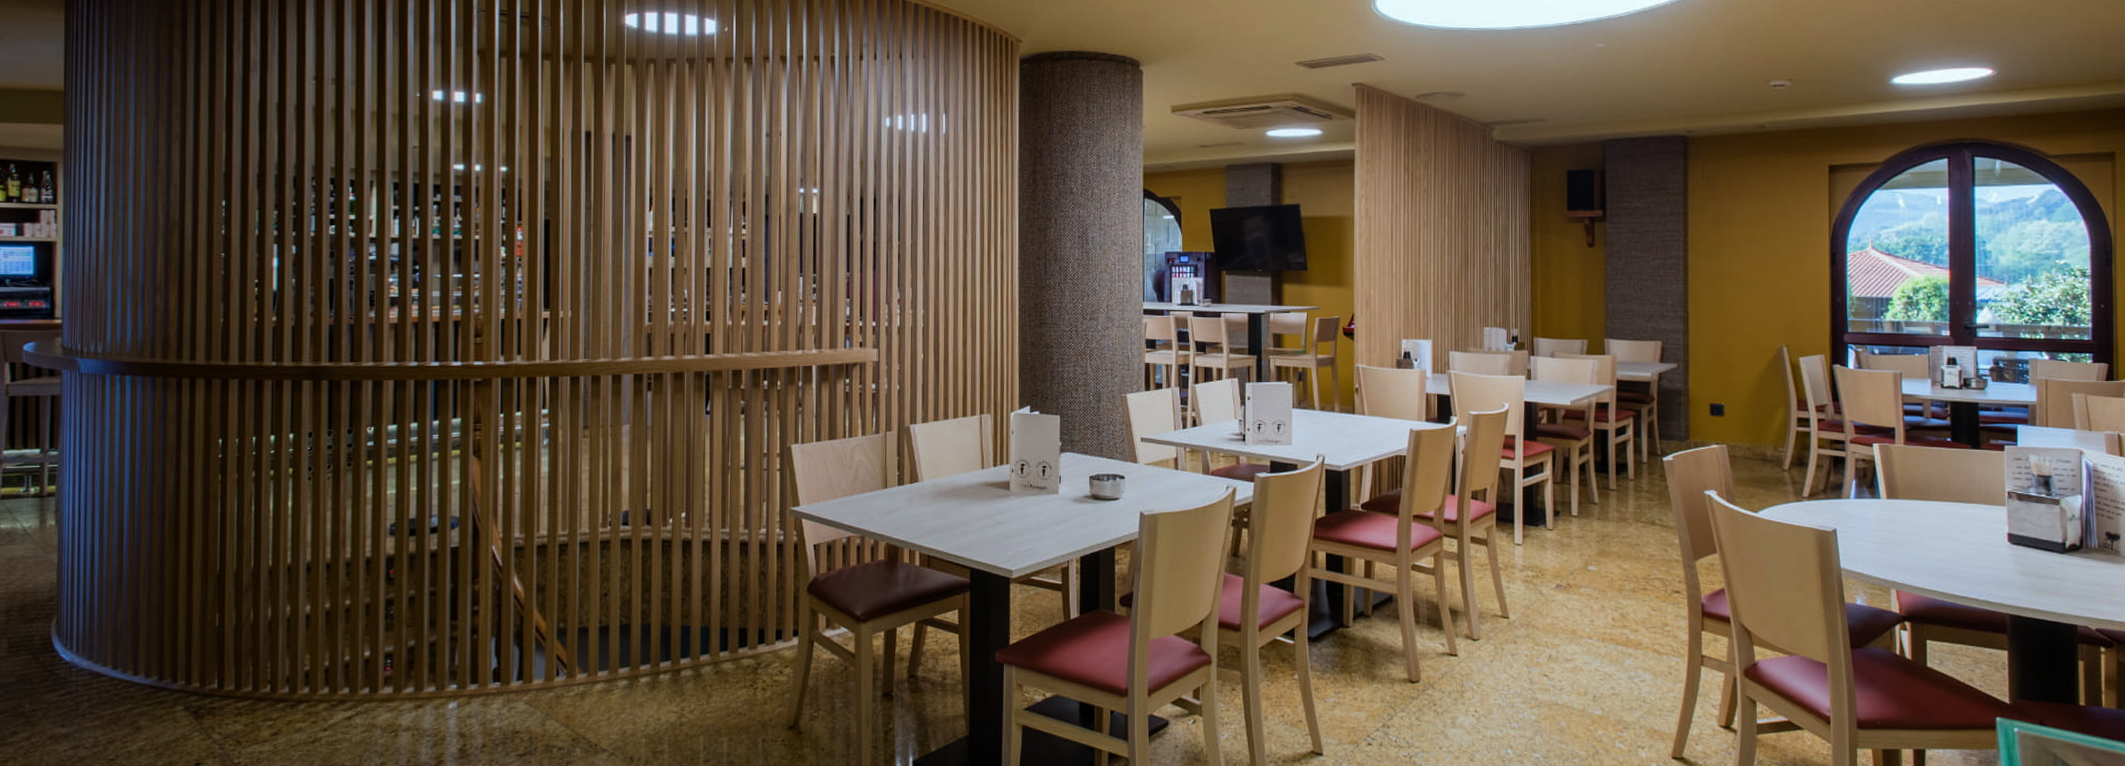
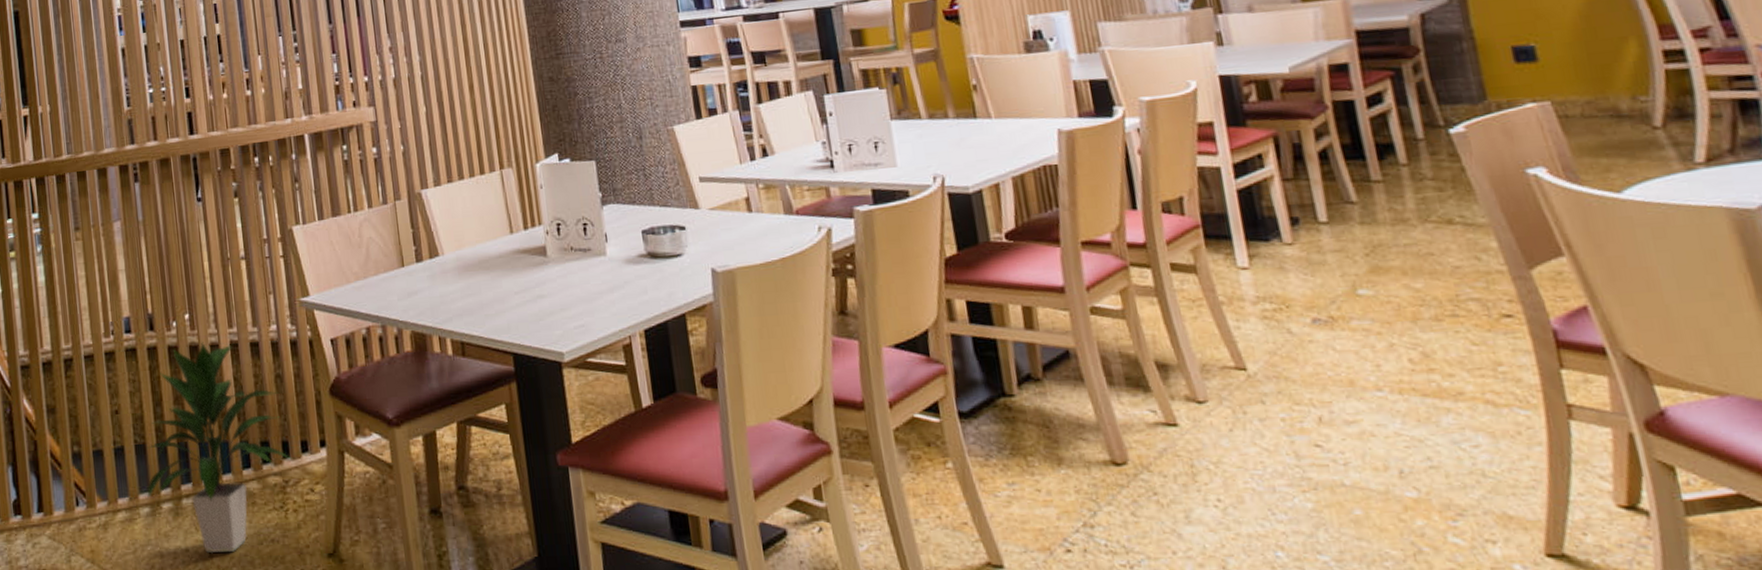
indoor plant: none [625,538,765,723] -> present [146,342,290,554]

